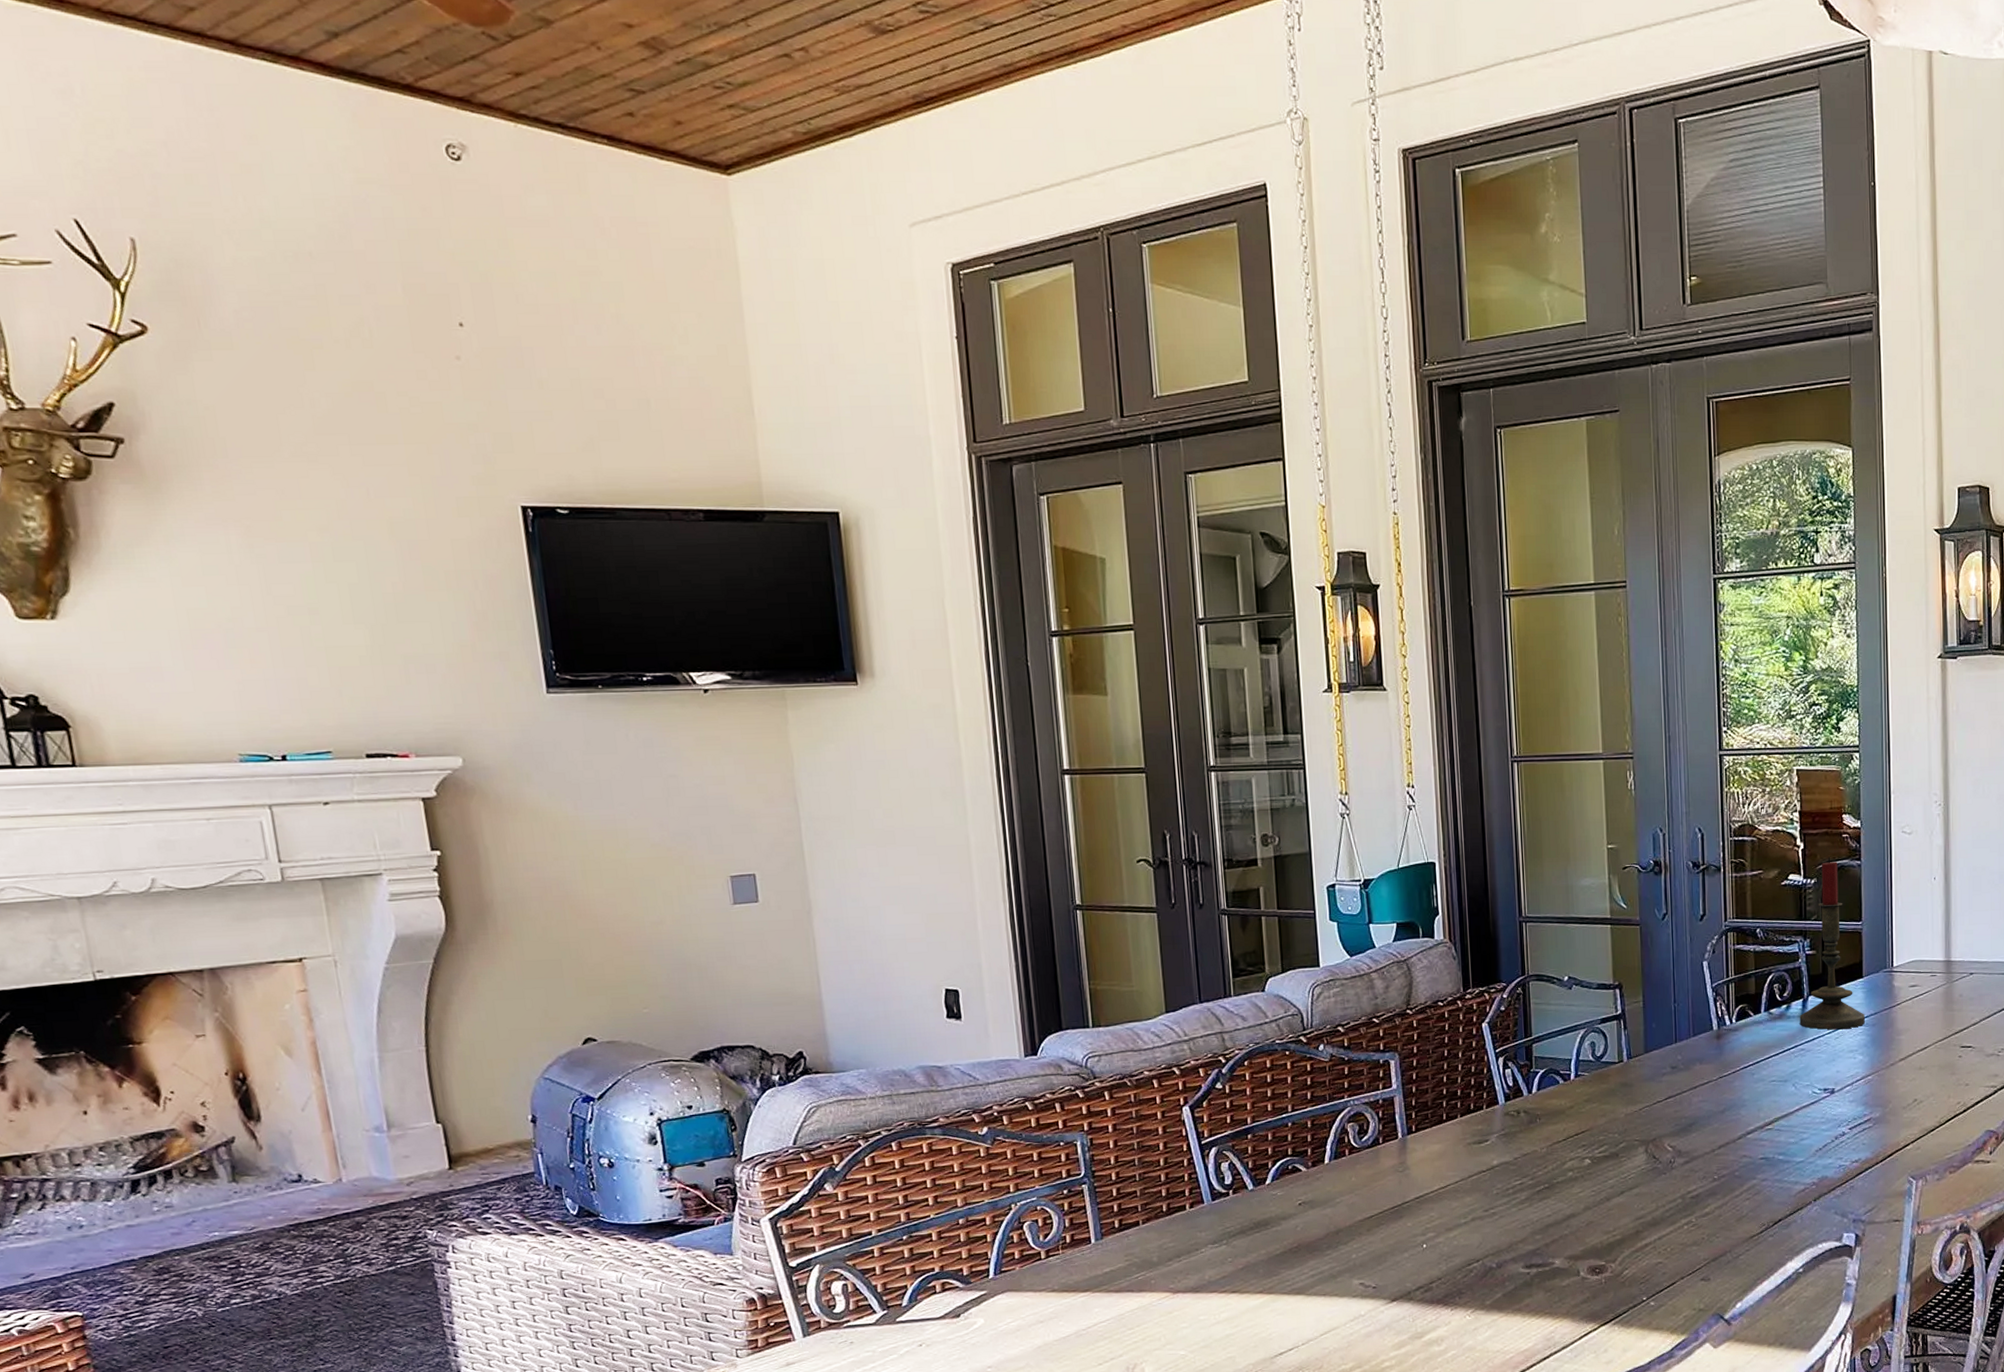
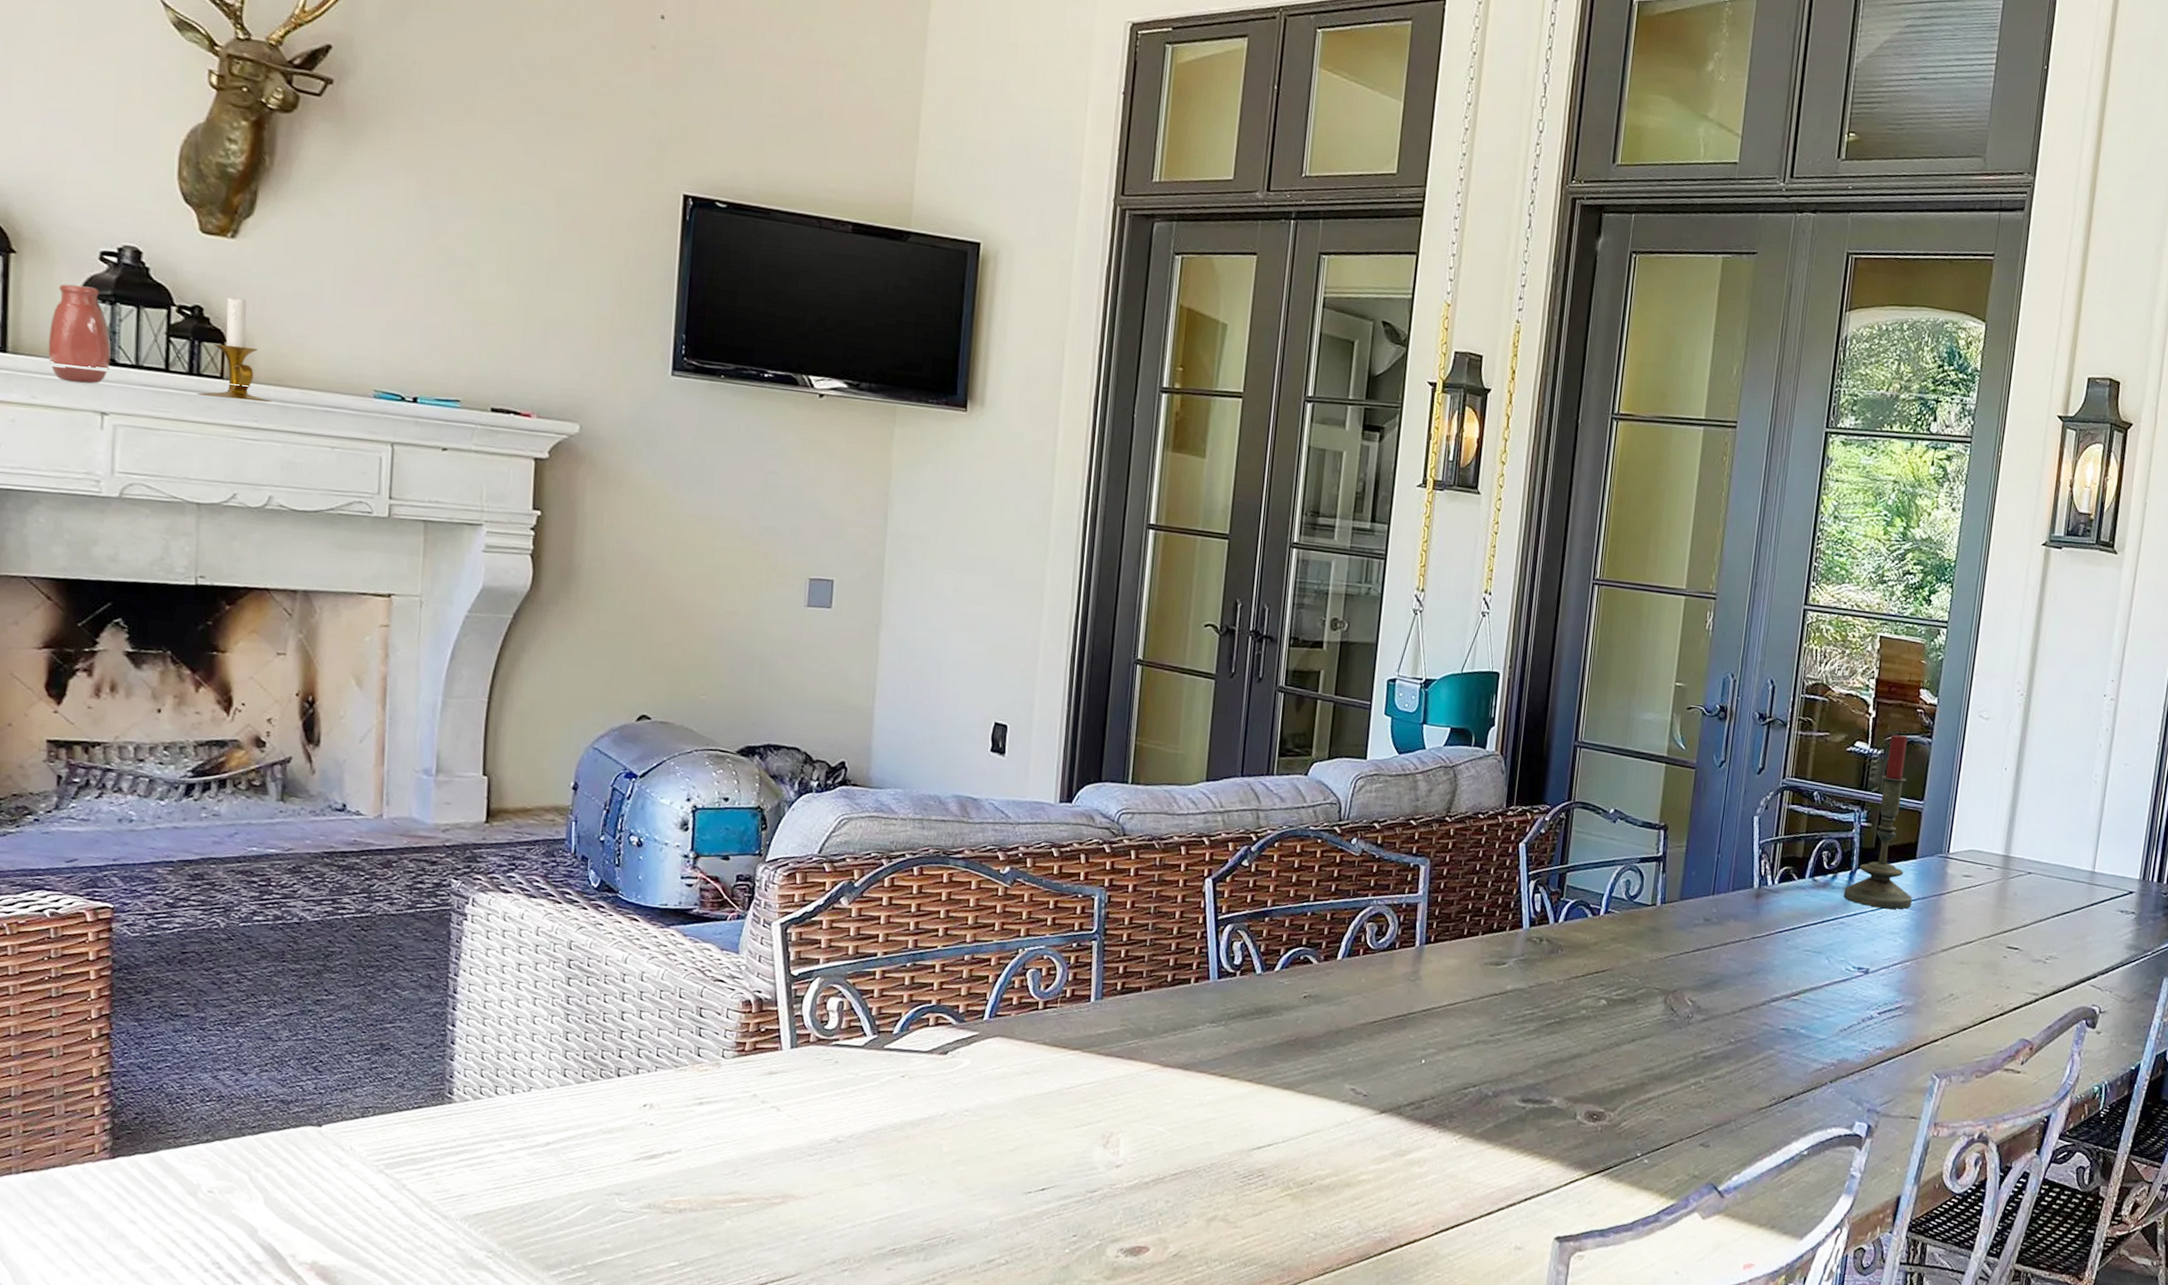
candlestick: none [51,681,133,787] -> present [197,297,272,402]

